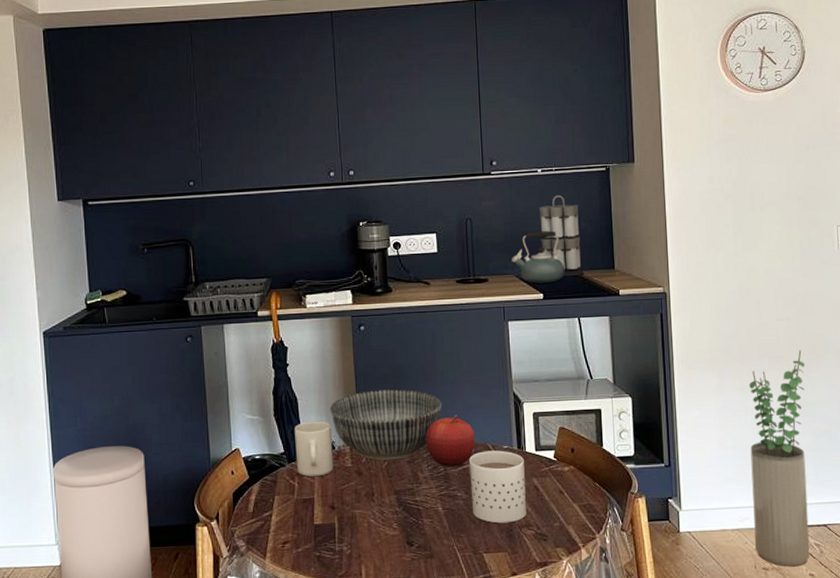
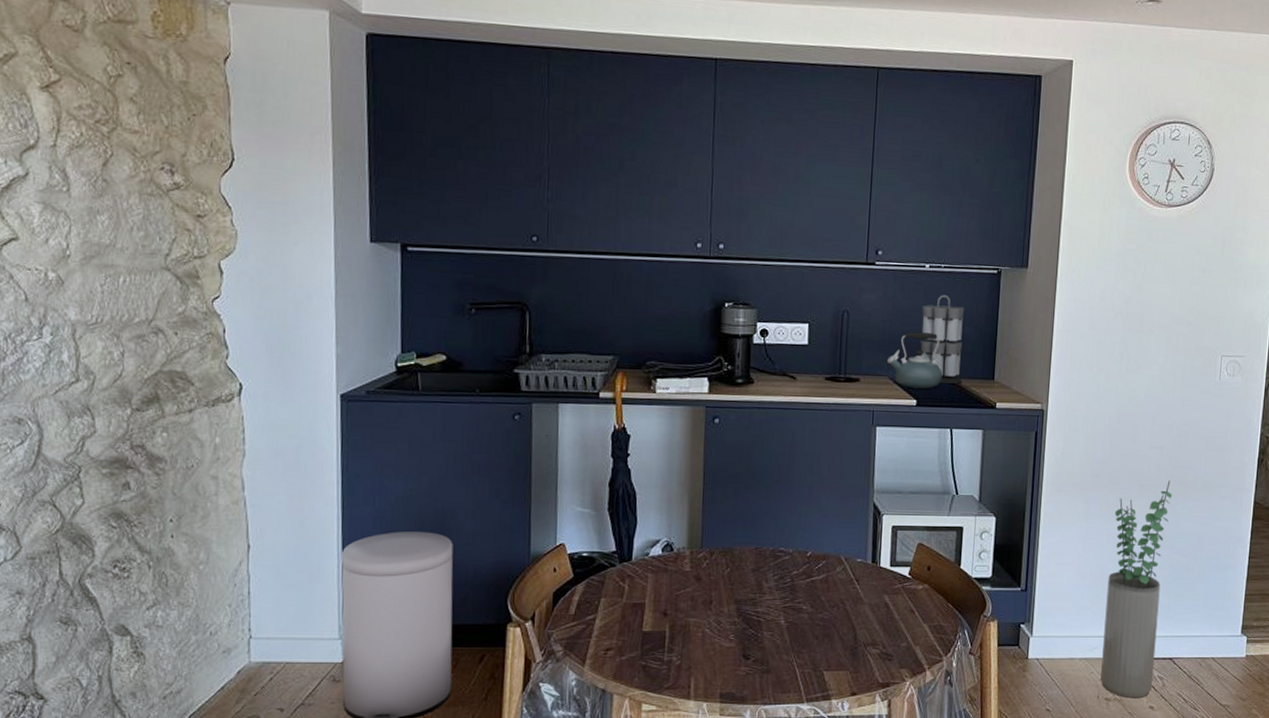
cup: present [294,421,334,477] -> none [628,519,672,580]
bowl: present [330,389,442,461] -> none [672,490,795,567]
fruit: present [426,414,476,467] -> none [774,522,829,578]
mug: present [469,450,526,524] -> none [816,563,878,641]

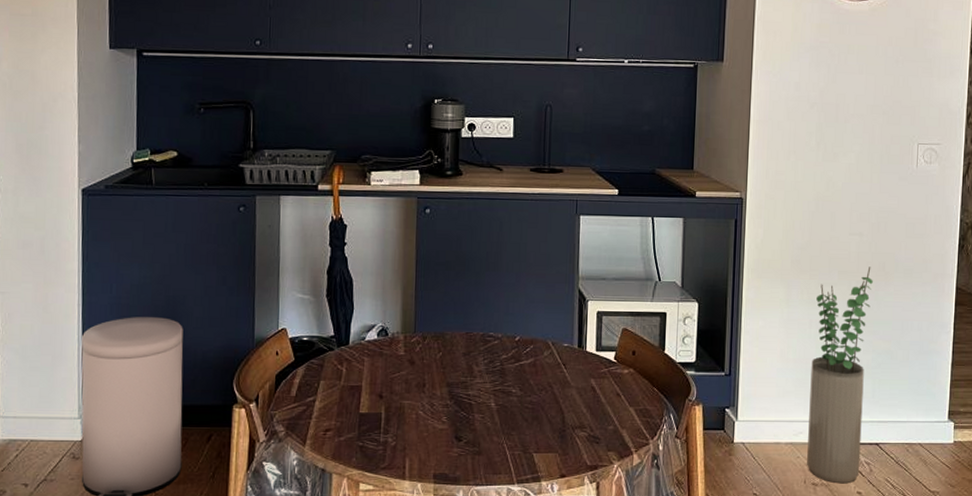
kettle: present [886,331,943,389] -> none [588,124,643,179]
spice rack: present [920,295,965,385] -> none [621,89,663,174]

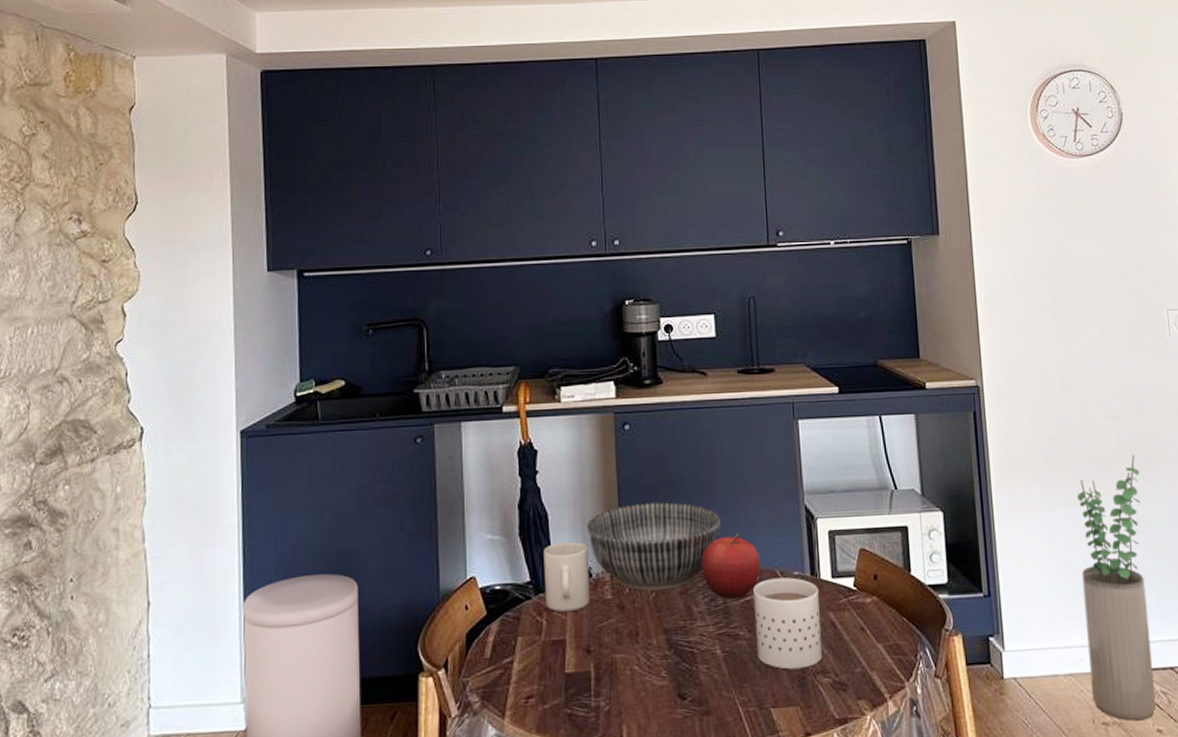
cup: none [345,305,387,364] -> present [543,541,590,613]
bowl: none [386,277,504,351] -> present [587,502,720,591]
fruit: none [484,308,536,362] -> present [701,533,761,599]
mug: none [525,348,584,423] -> present [753,577,822,670]

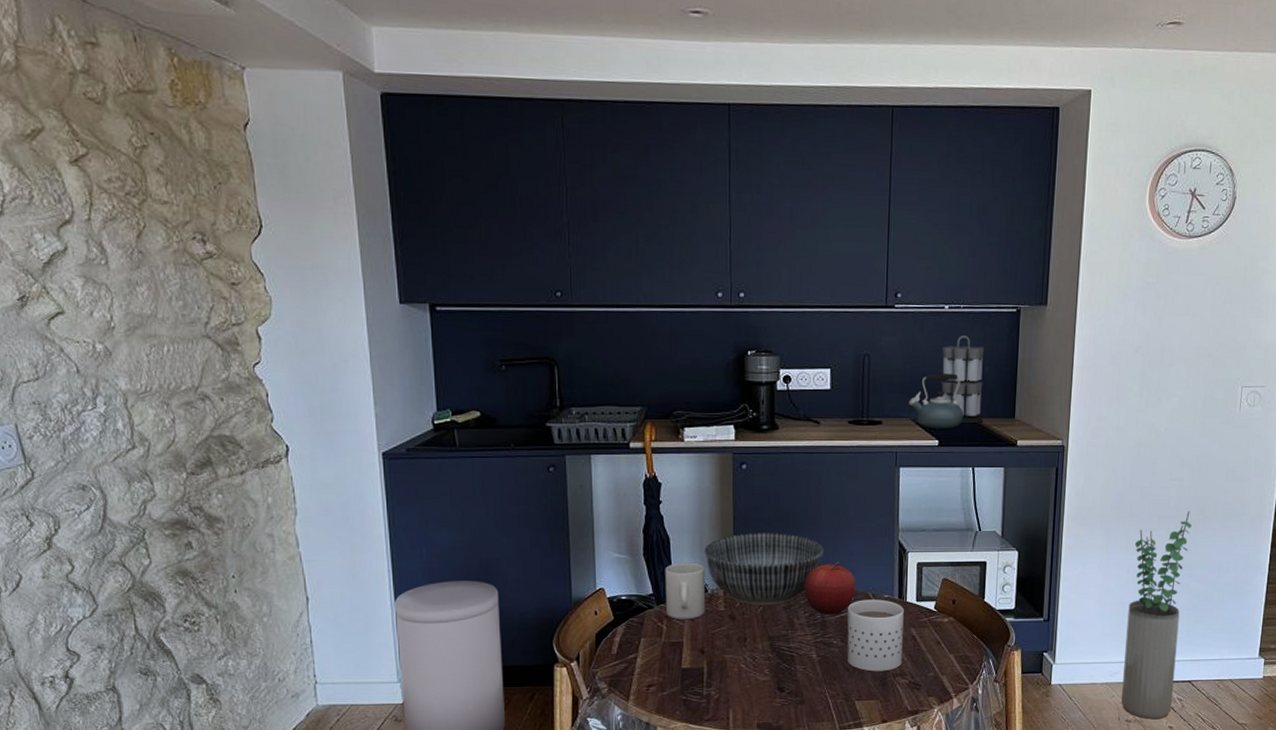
kettle: none [800,312,864,375] -> present [908,373,964,429]
spice rack: none [831,271,884,367] -> present [941,336,985,424]

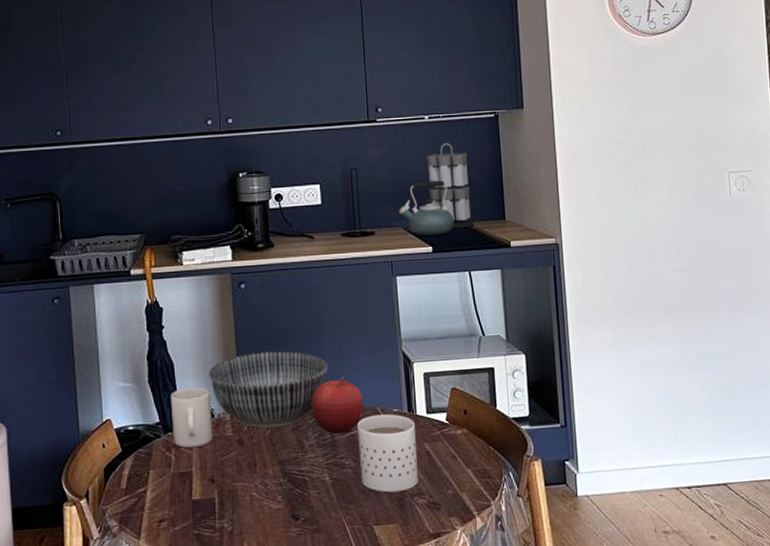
vase: present [1121,511,1192,720] -> none [645,301,711,530]

